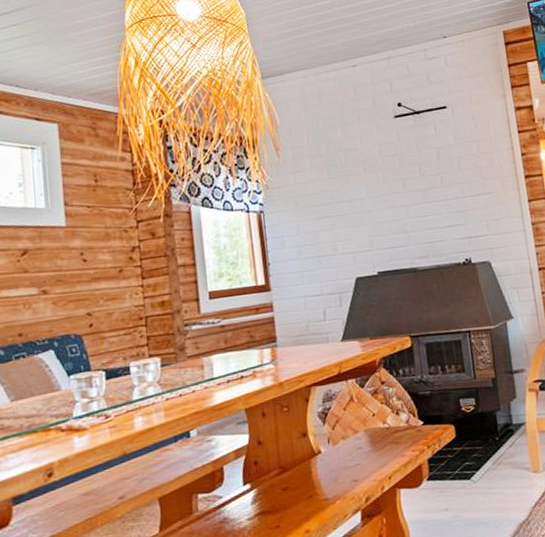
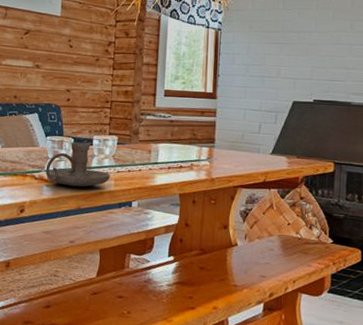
candle holder: none [74,372,158,431] -> present [45,142,110,187]

